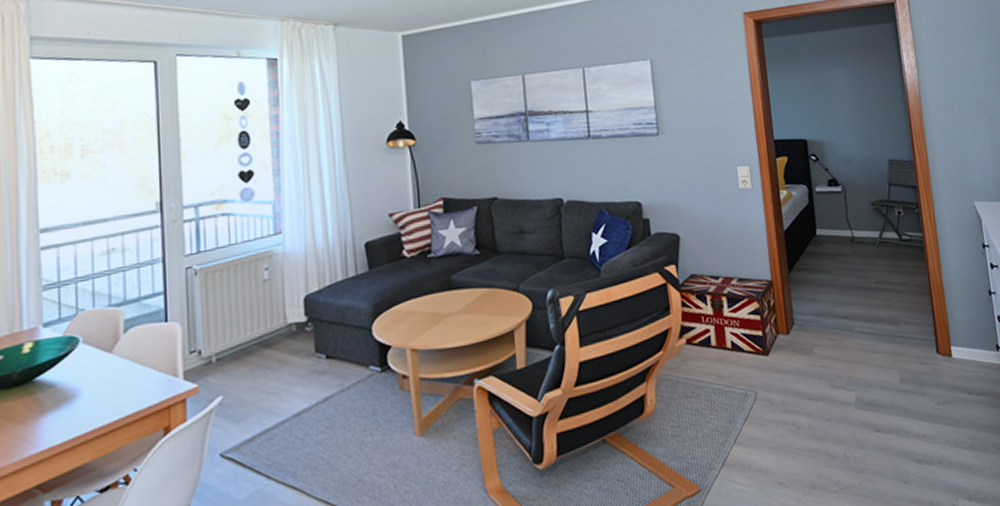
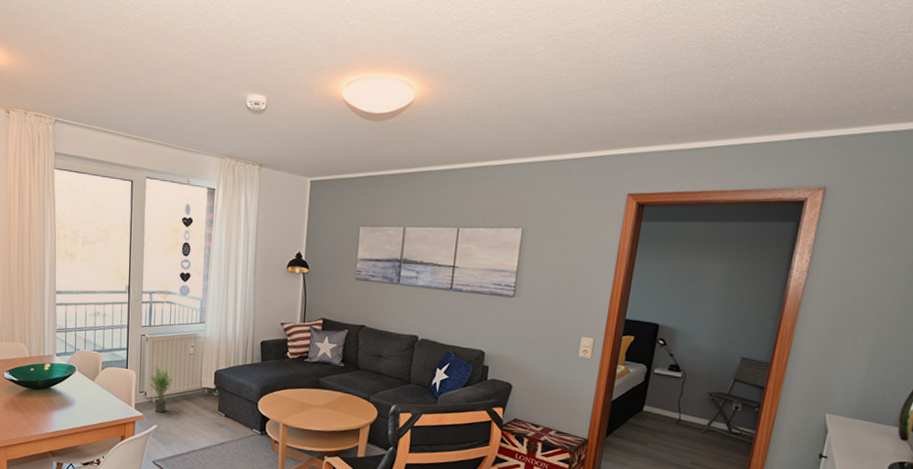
potted plant: none [197,301,243,376] -> present [145,364,174,413]

